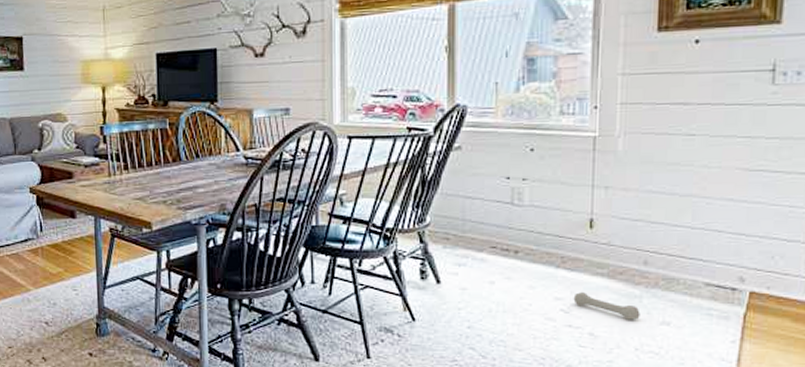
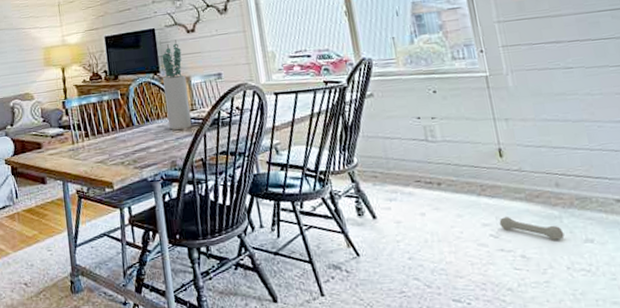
vase: none [219,64,249,171] -> present [161,39,192,131]

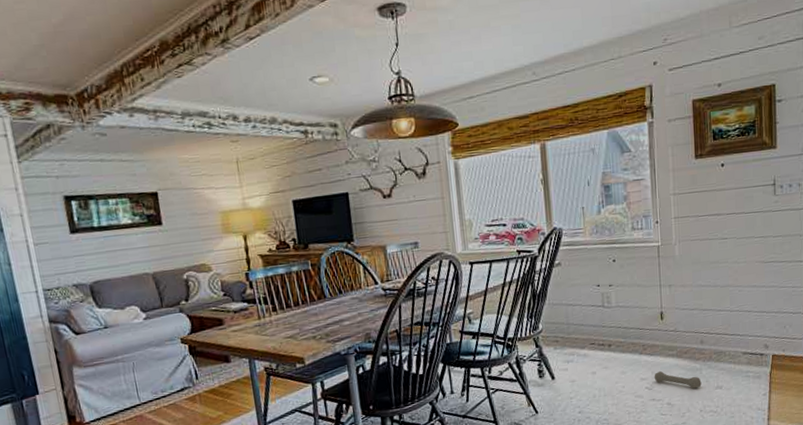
vase: present [161,39,192,131] -> none [356,205,387,303]

